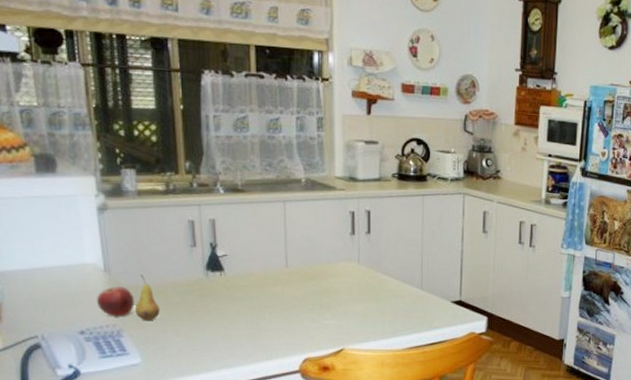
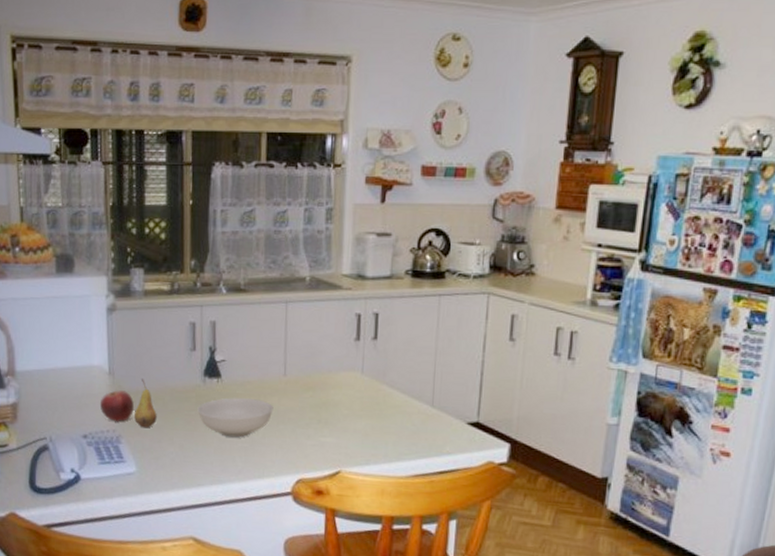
bowl: none [202,289,278,325] -> present [197,397,274,438]

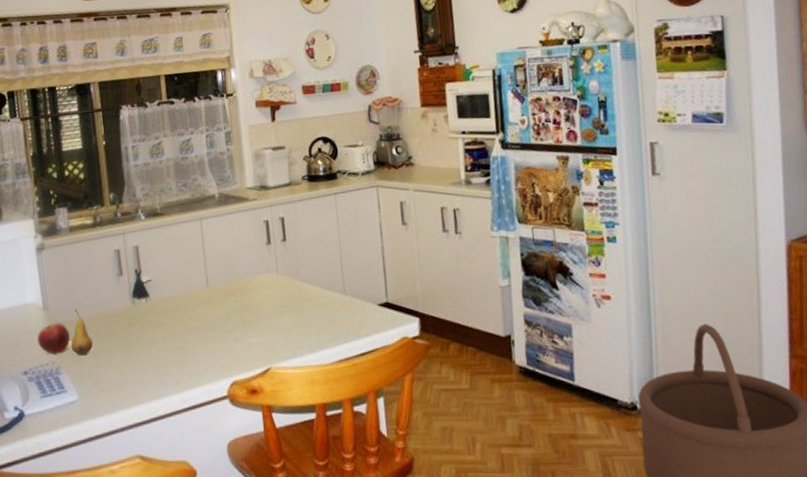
bowl: present [197,397,274,438] -> none [130,312,201,352]

